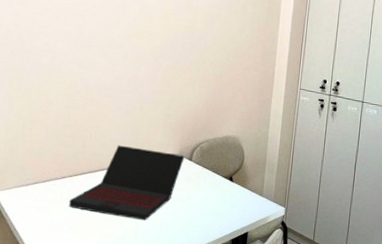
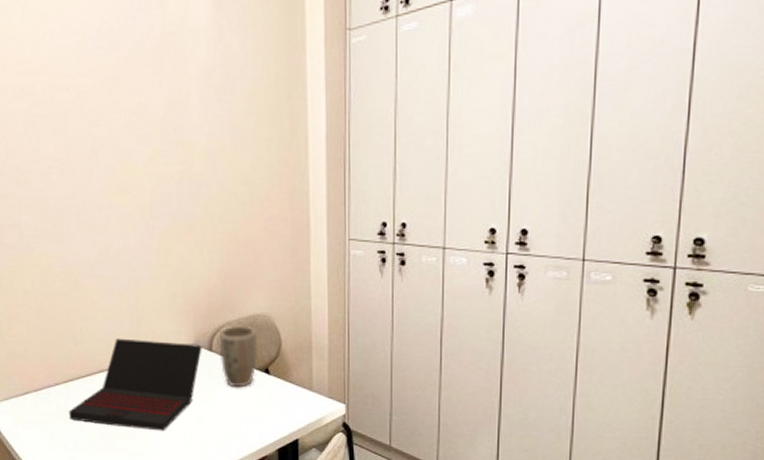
plant pot: none [197,143,227,190] -> present [219,326,258,388]

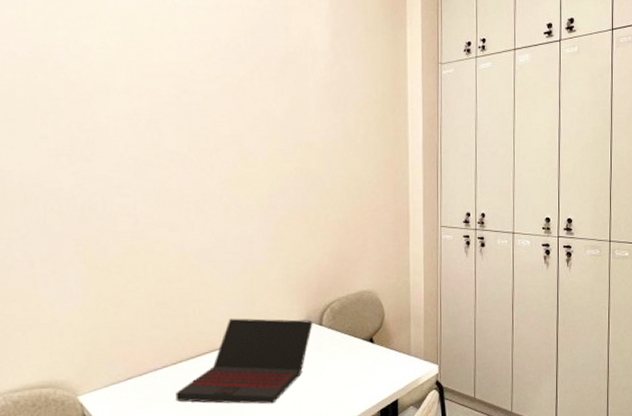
plant pot: present [219,326,258,388] -> none [329,301,364,357]

